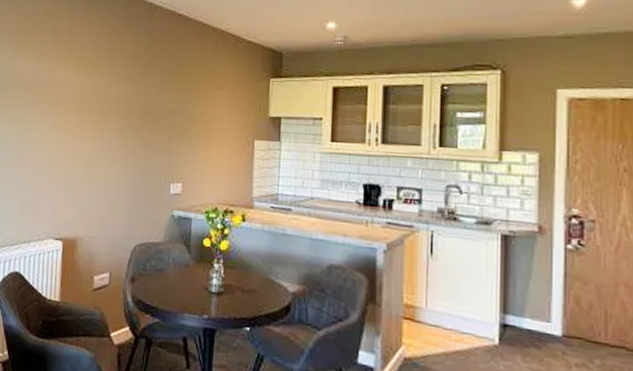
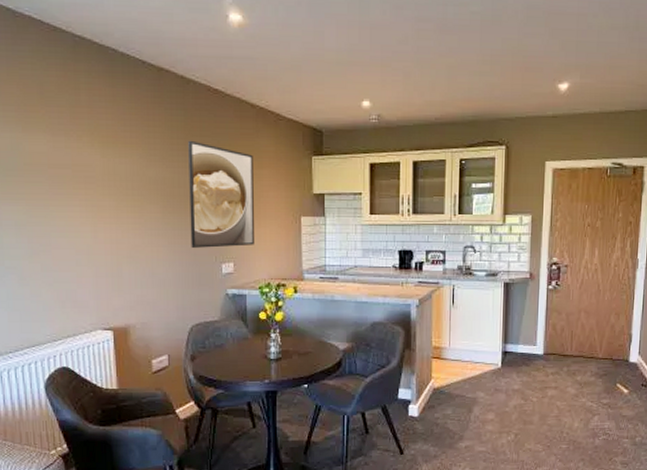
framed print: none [142,61,210,167] -> present [188,140,254,248]

